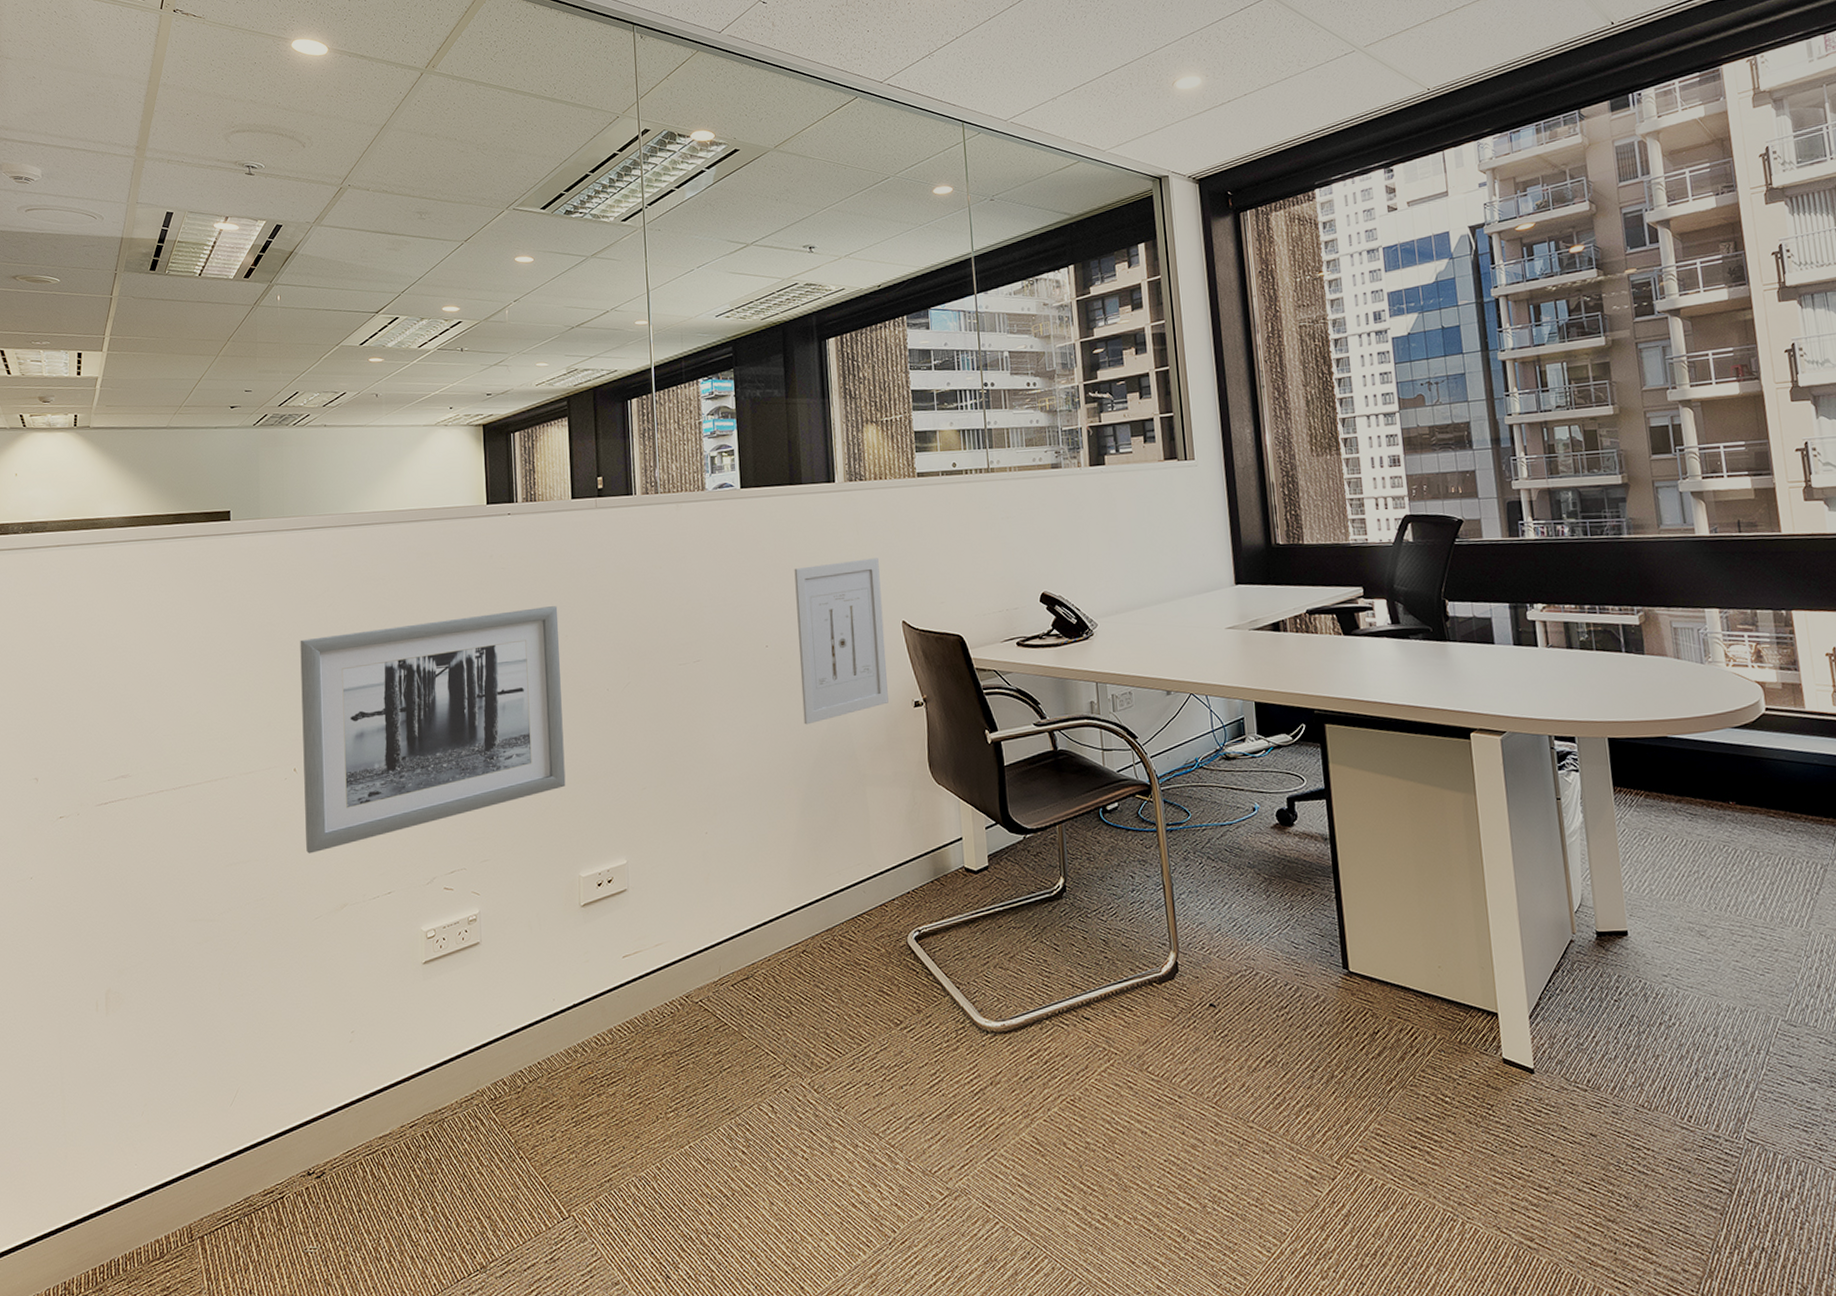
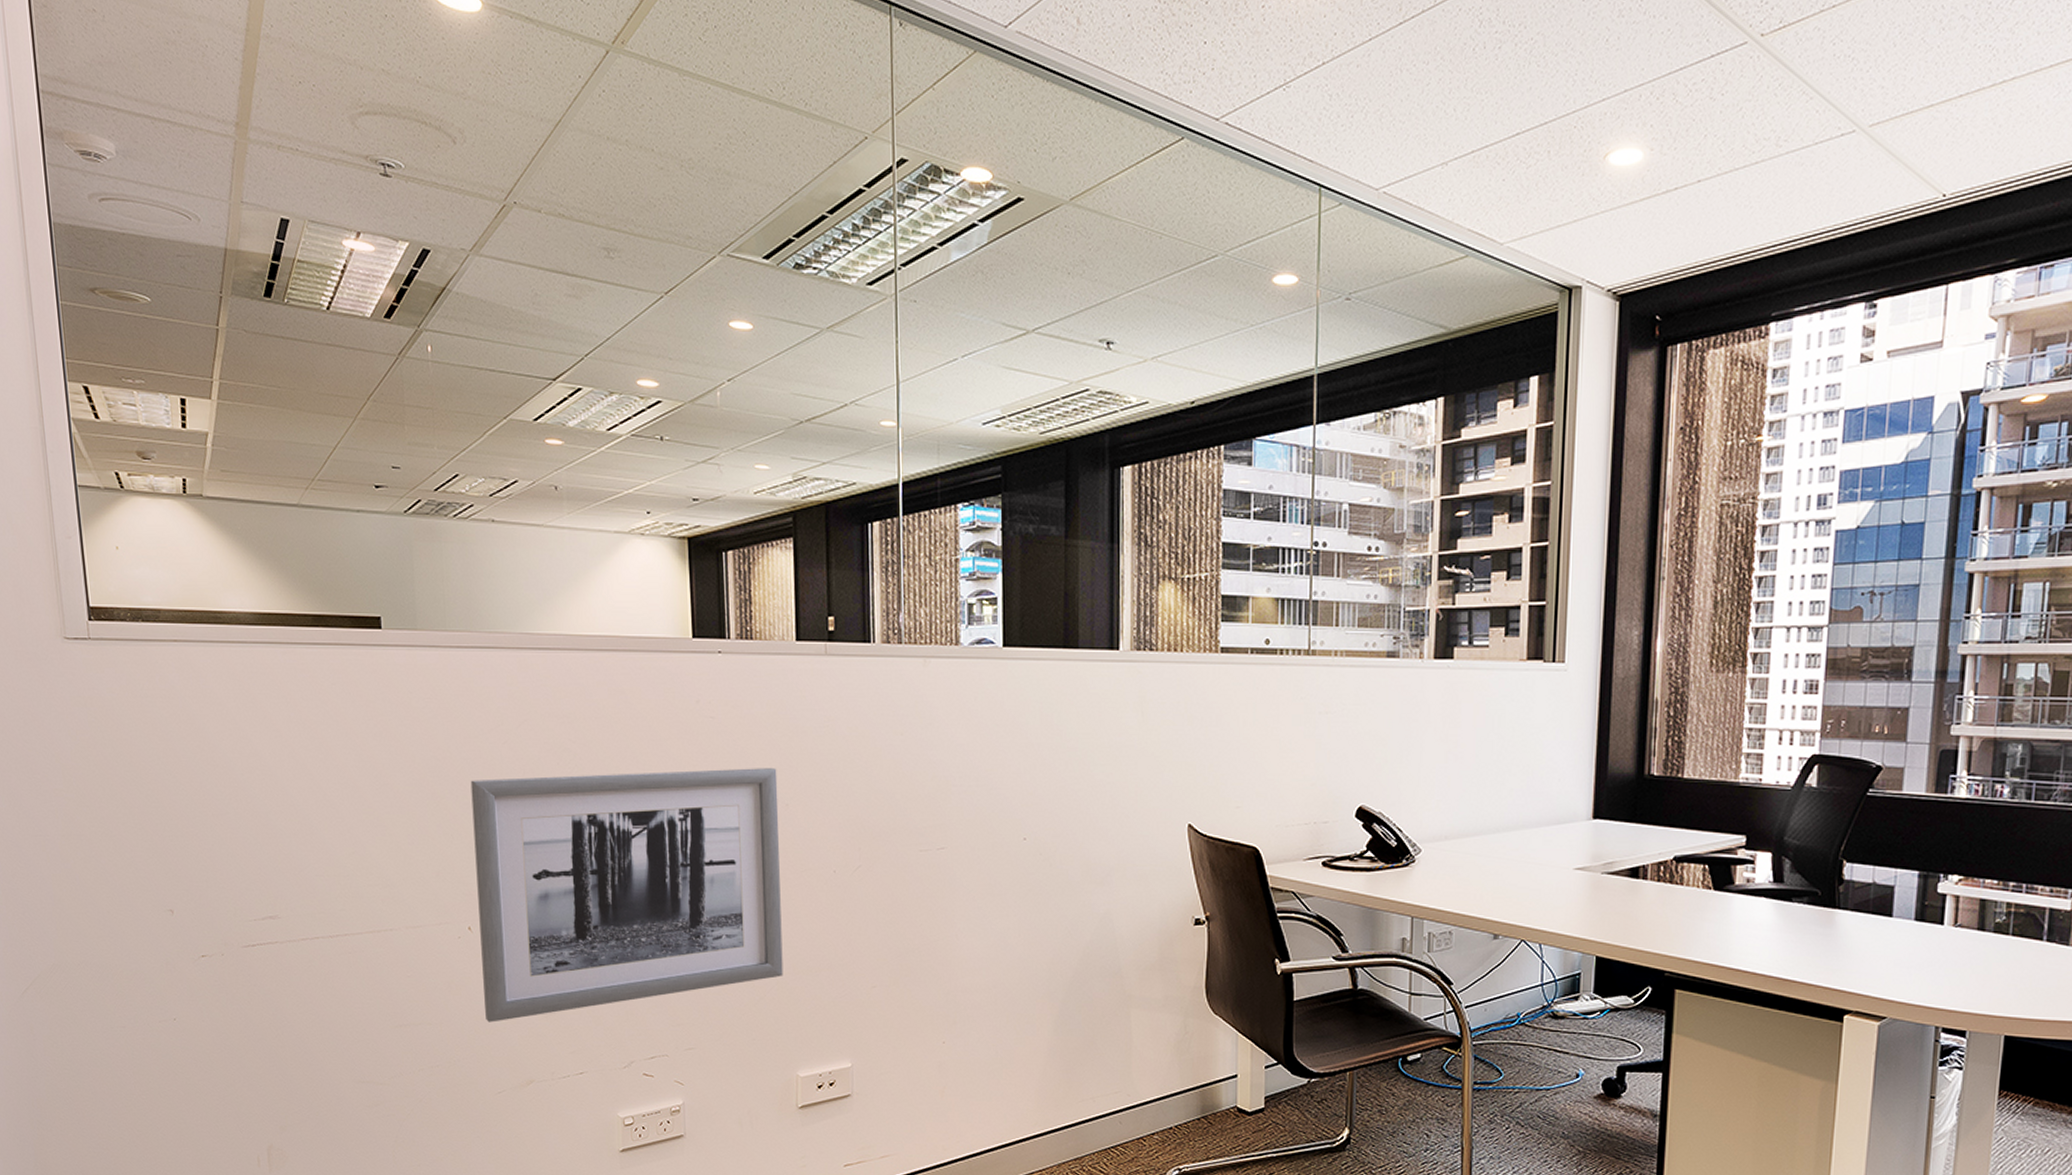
wall art: present [794,558,889,725] -> none [1062,746,1166,933]

